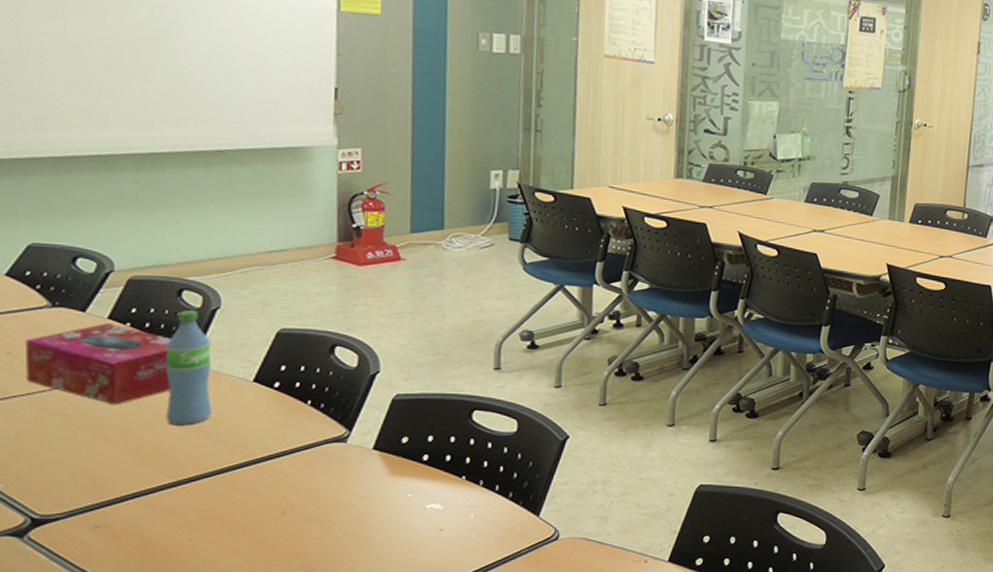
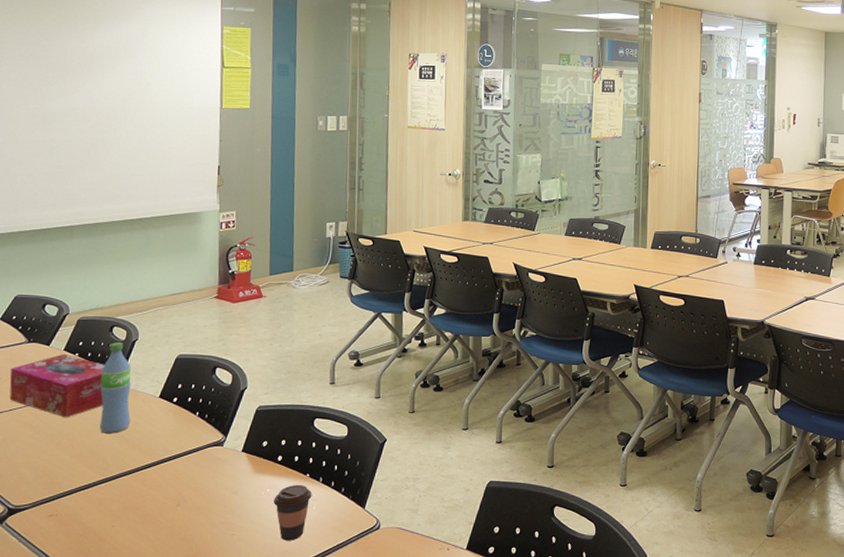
coffee cup: none [417,488,470,554] -> present [274,484,312,541]

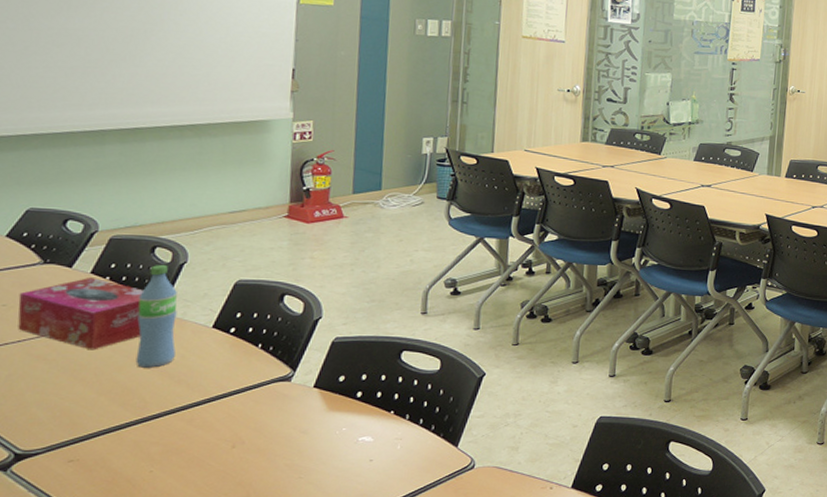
coffee cup: present [274,484,312,541] -> none [350,422,397,483]

